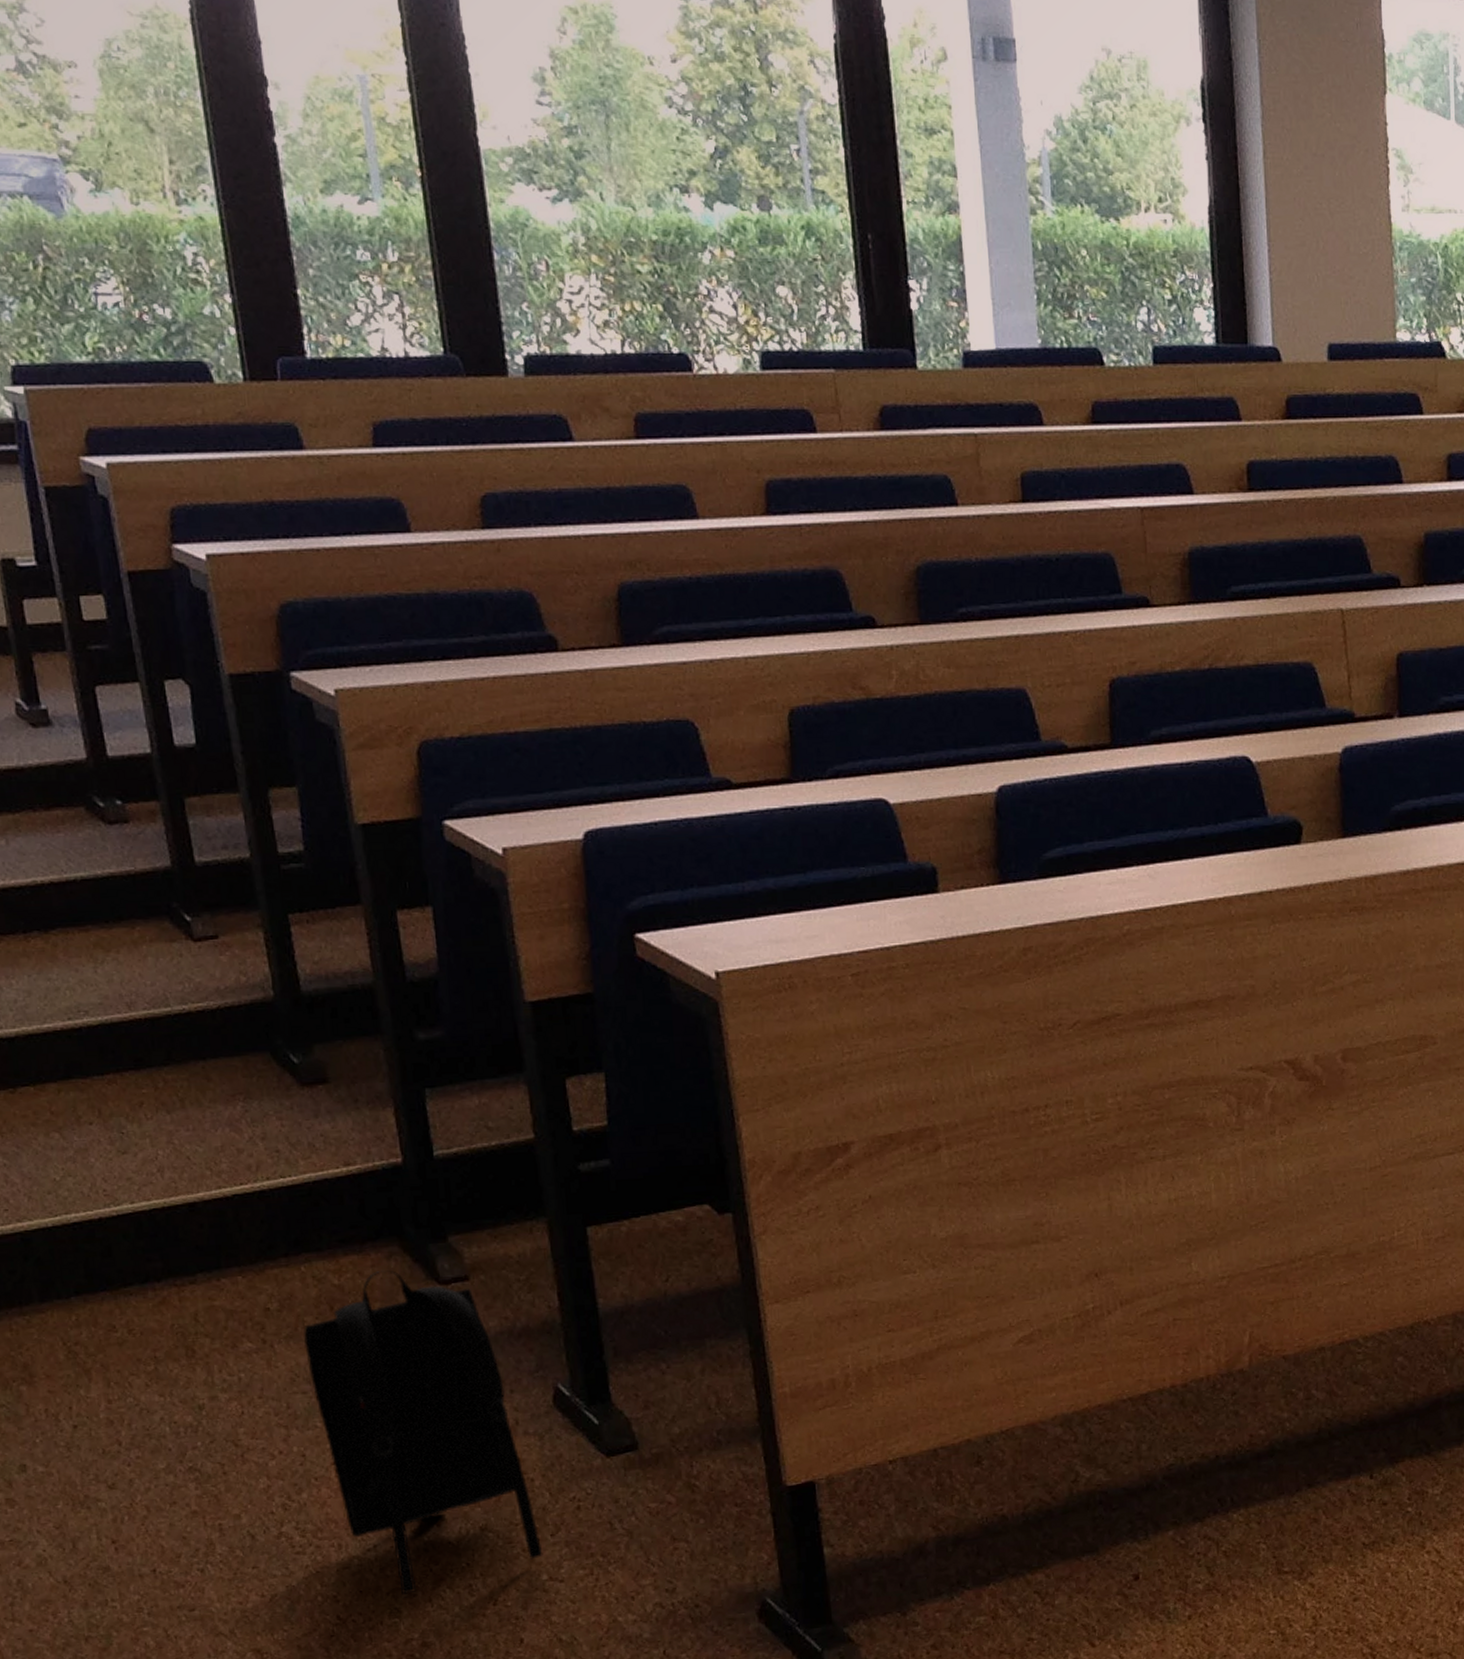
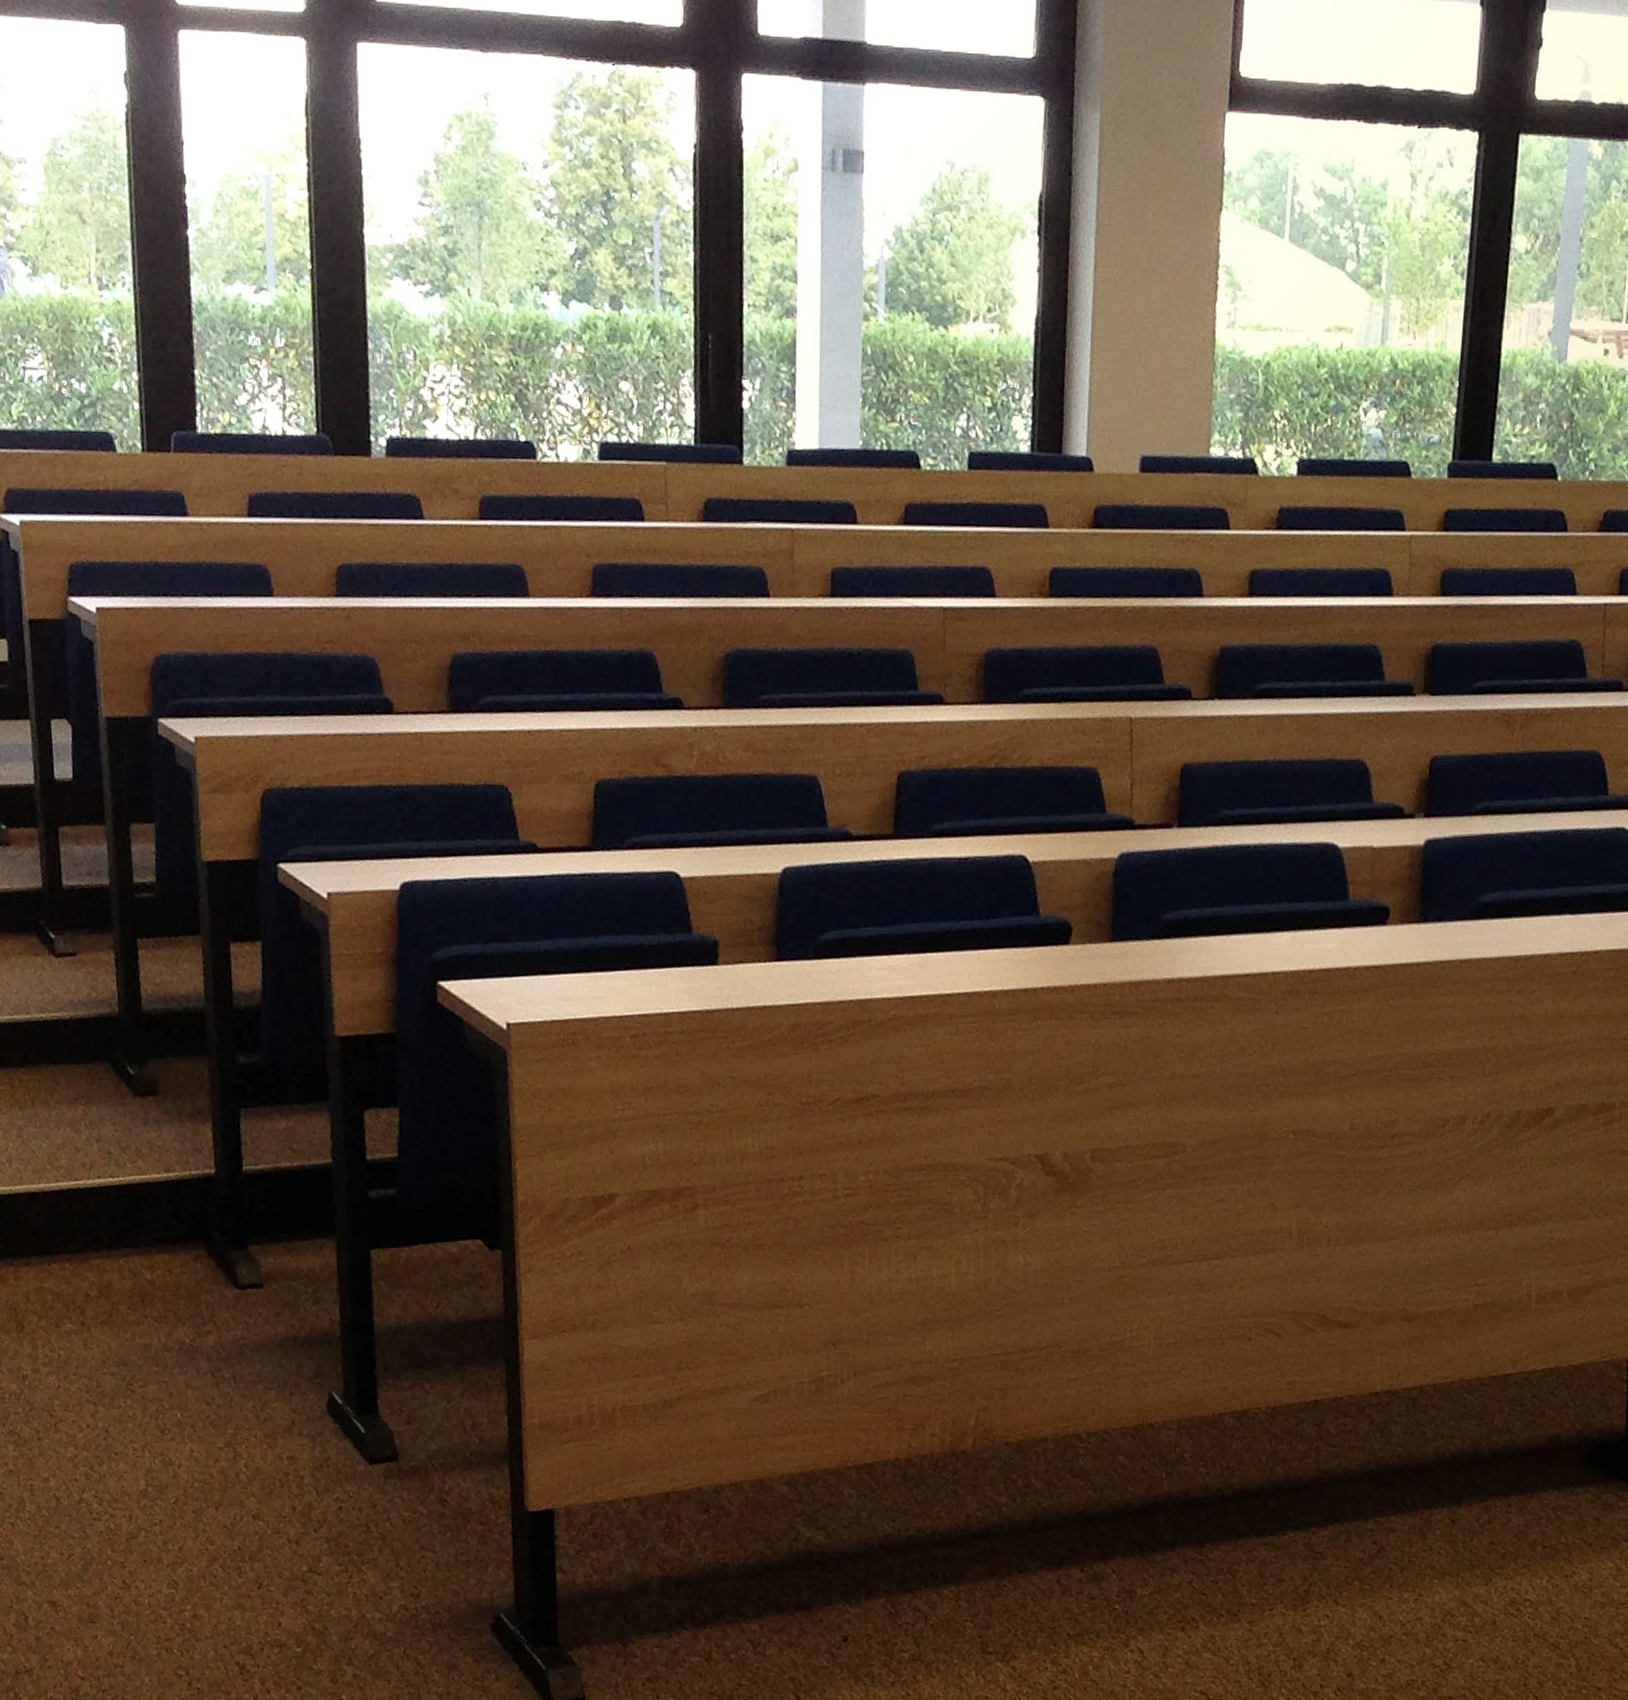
backpack: present [303,1270,543,1594] -> none [116,1271,306,1568]

